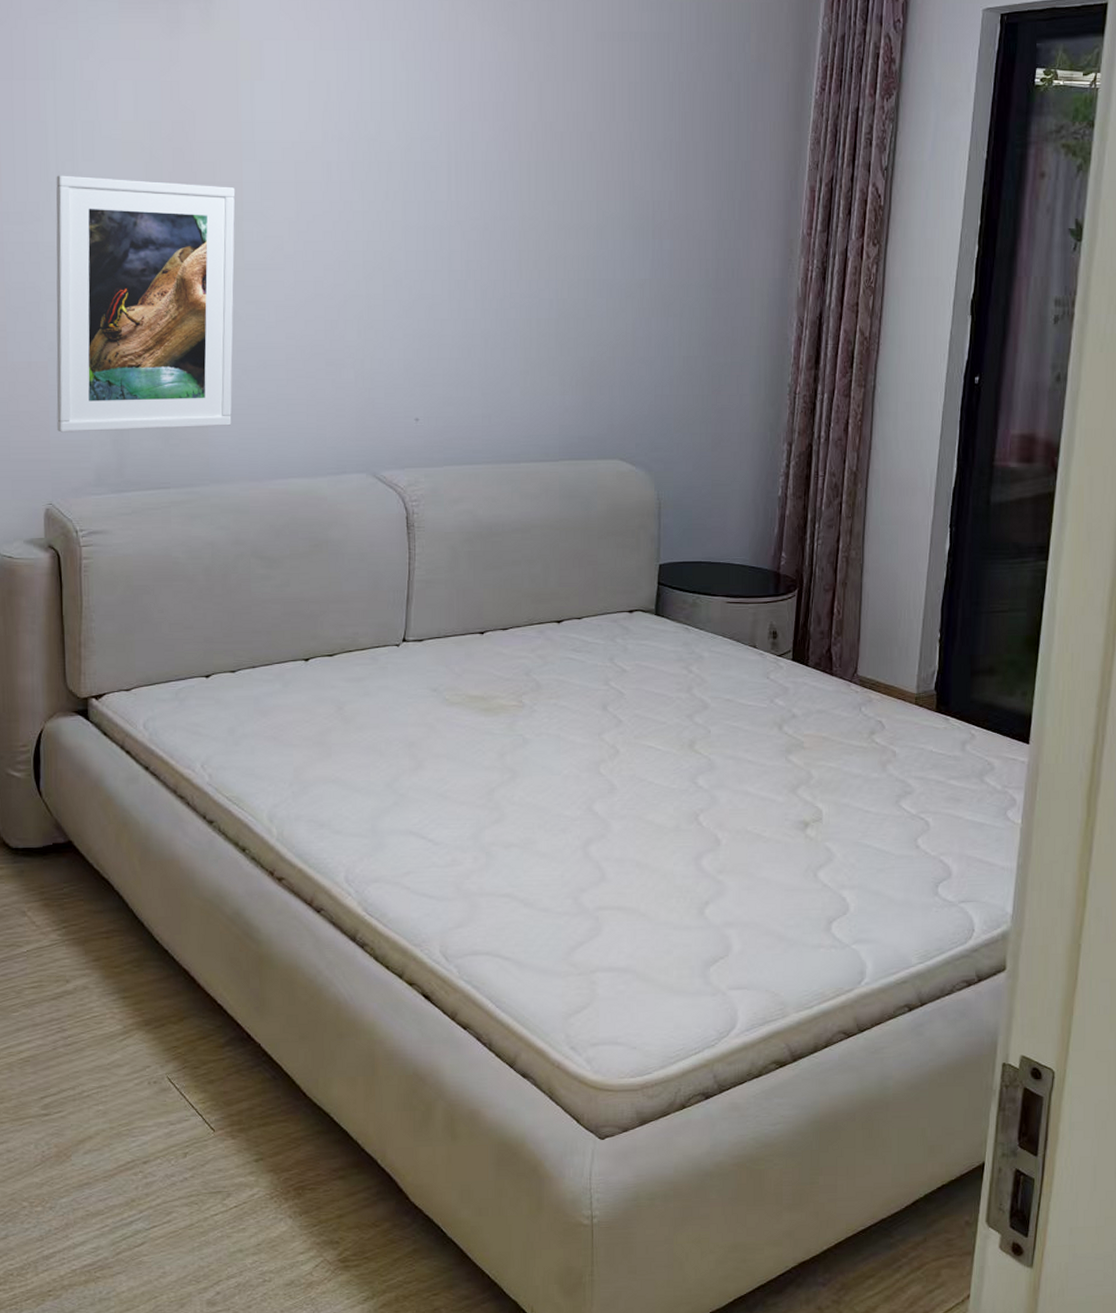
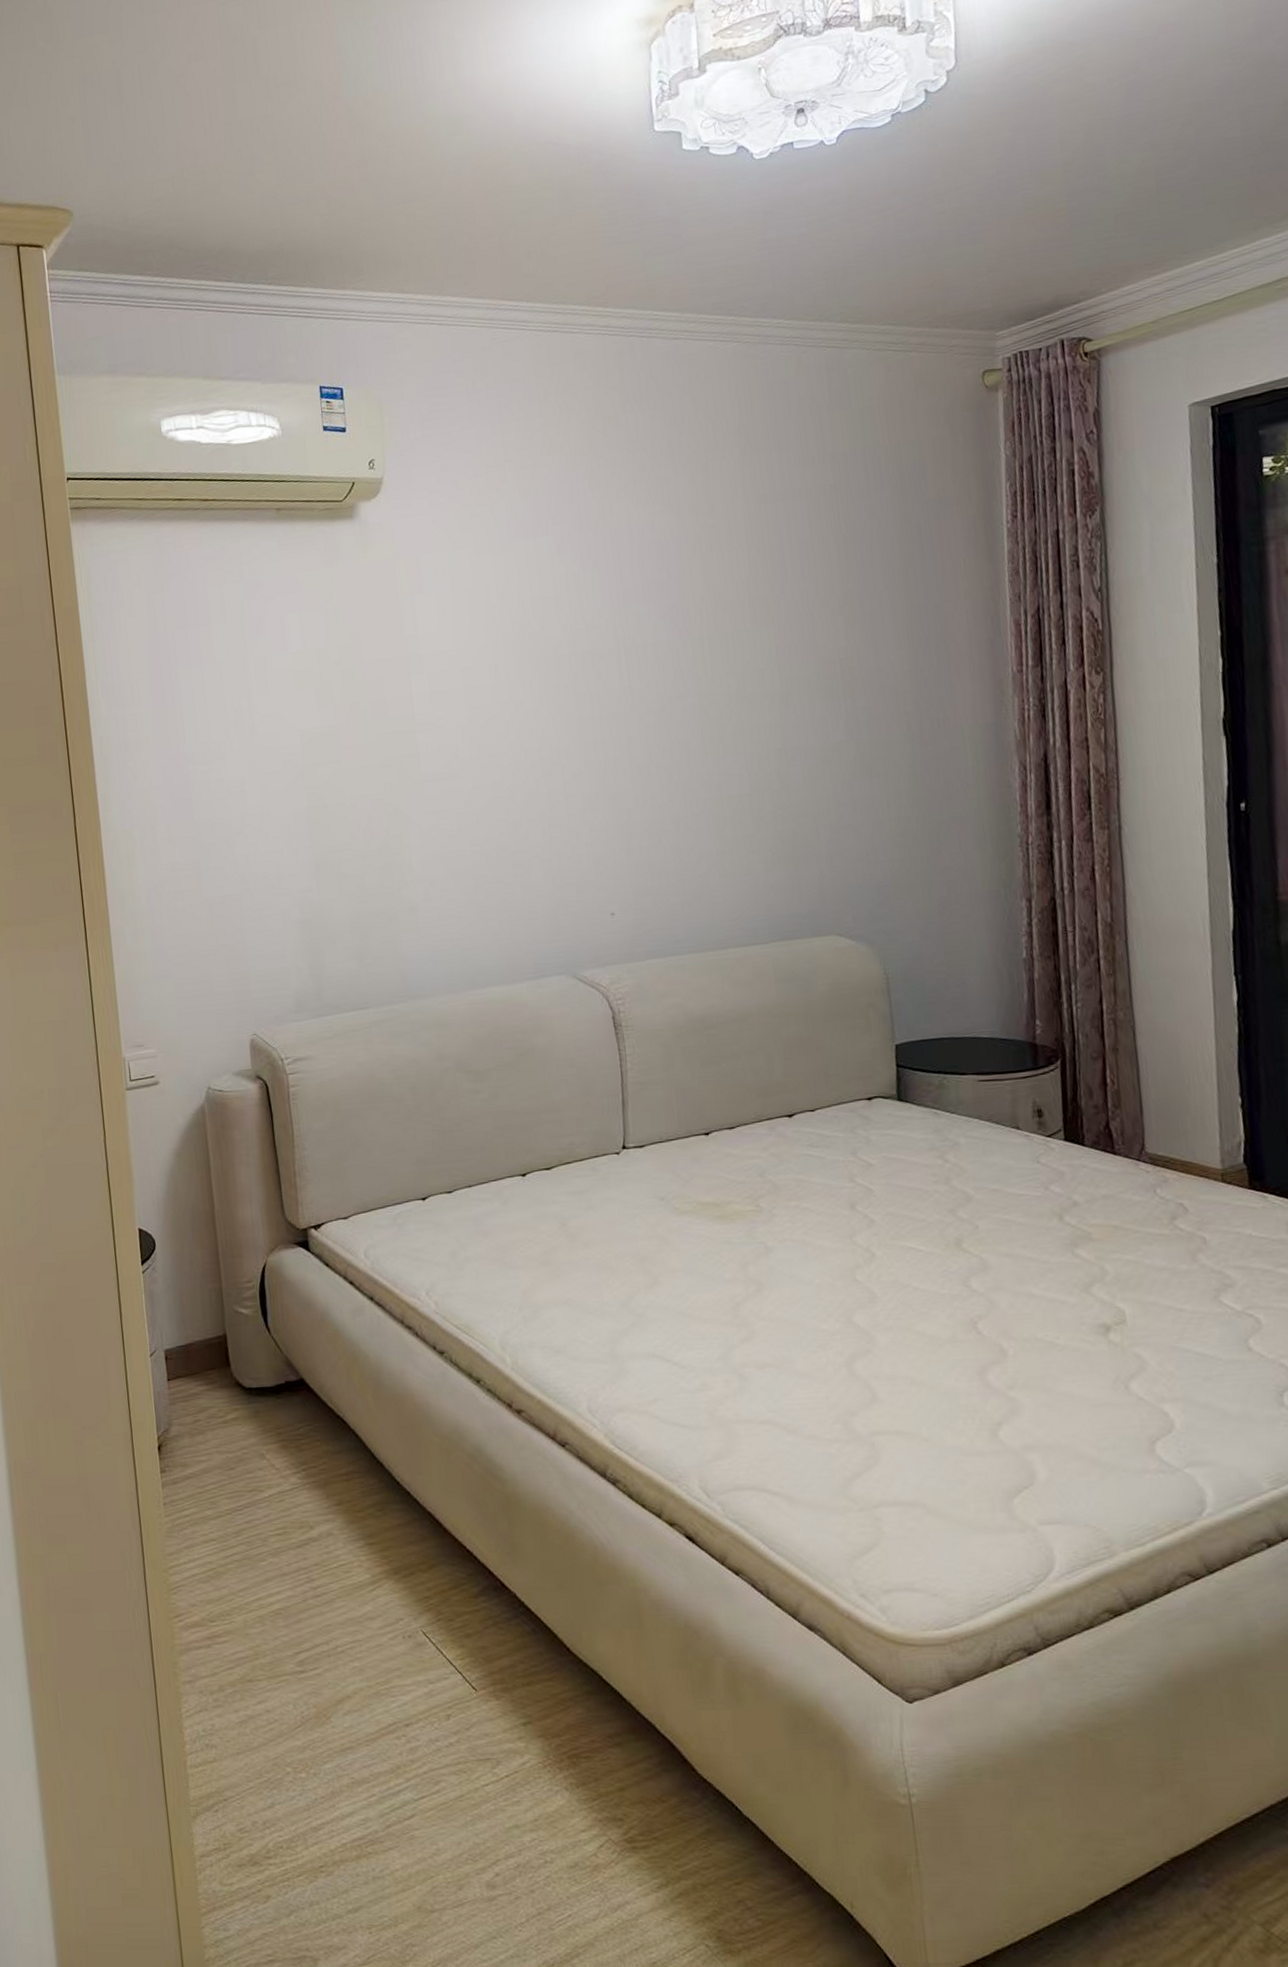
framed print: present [56,175,236,433] -> none [234,701,424,962]

